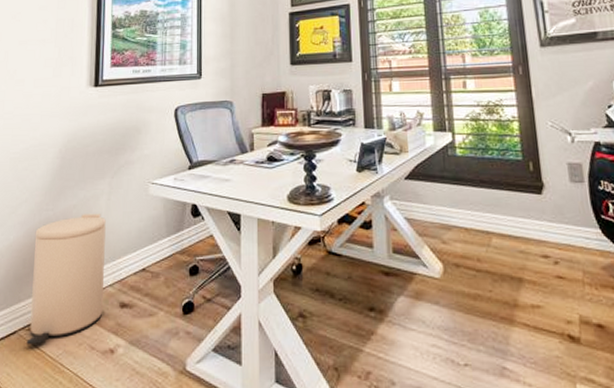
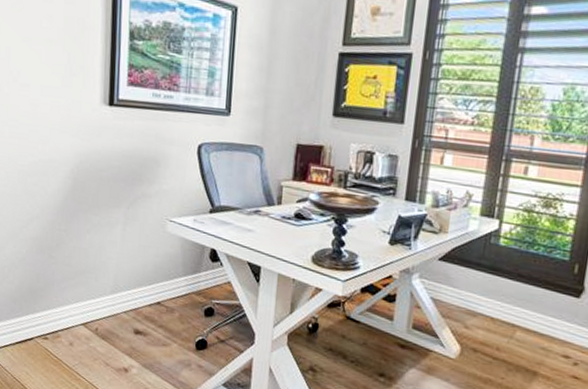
pedal bin: present [26,213,106,346] -> none [43,240,121,354]

